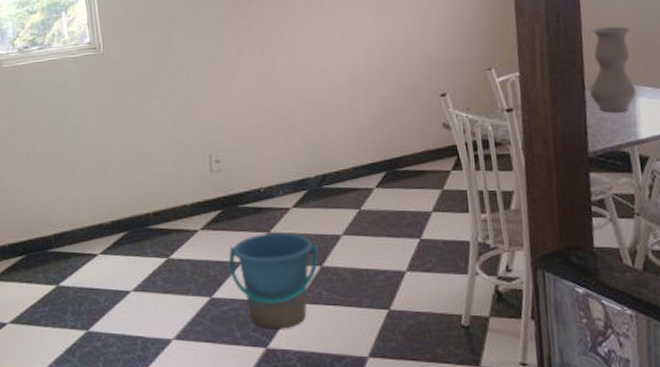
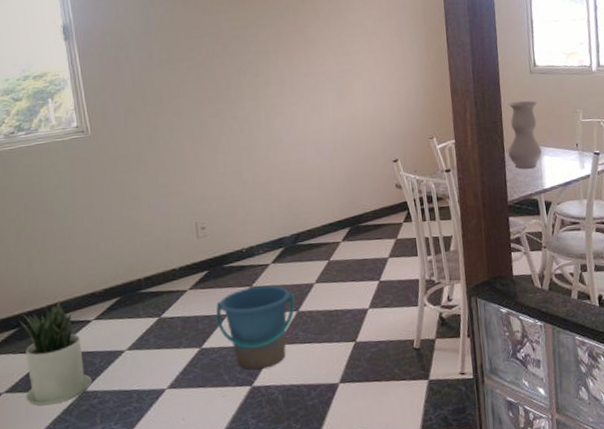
planter: none [26,230,96,342] -> present [19,301,92,406]

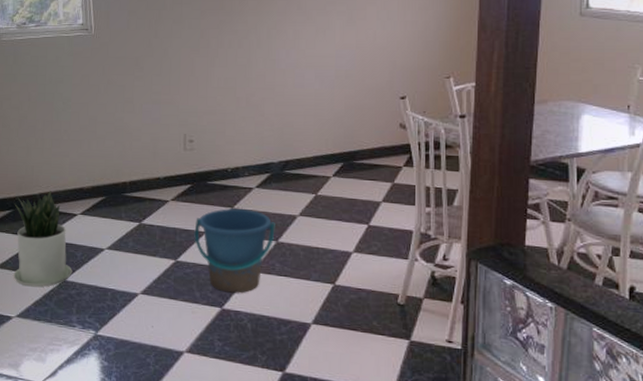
vase: present [508,100,542,169] -> none [539,47,584,127]

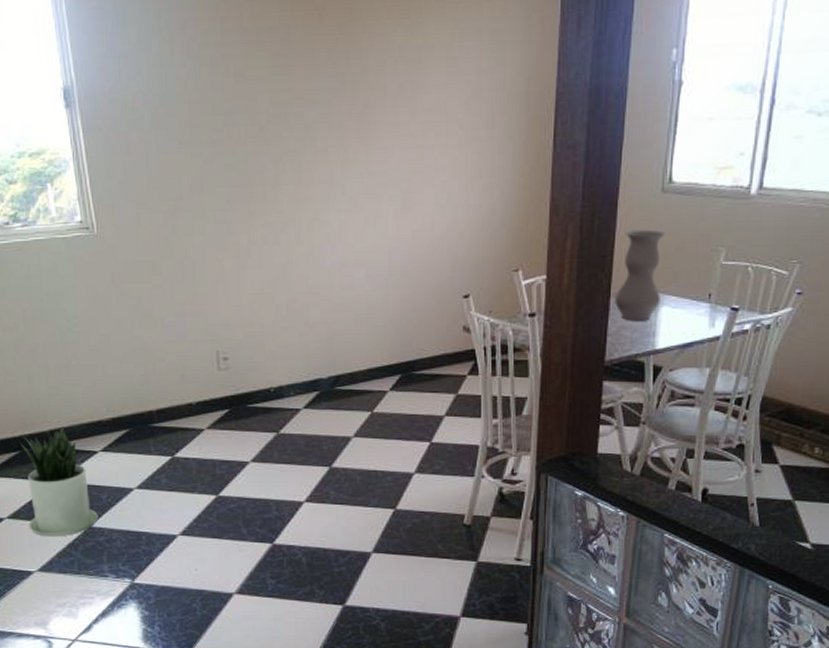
bucket: present [194,208,275,293] -> none [236,432,328,526]
vase: none [539,47,584,127] -> present [615,229,666,321]

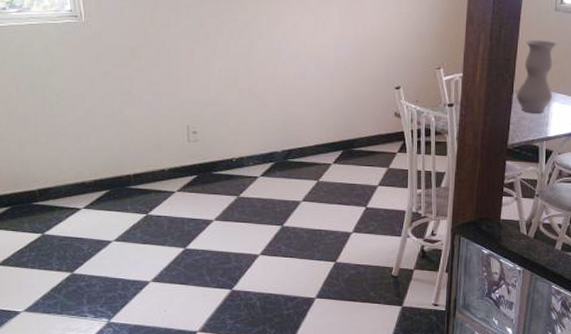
planter: present [20,426,98,537] -> none [11,186,80,282]

